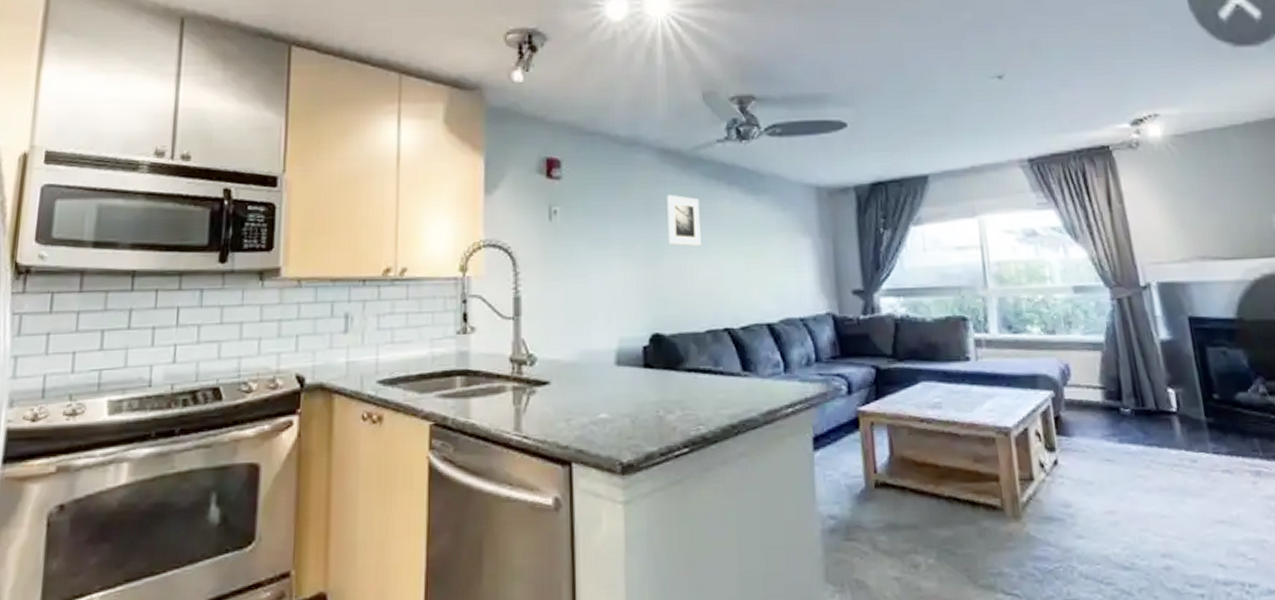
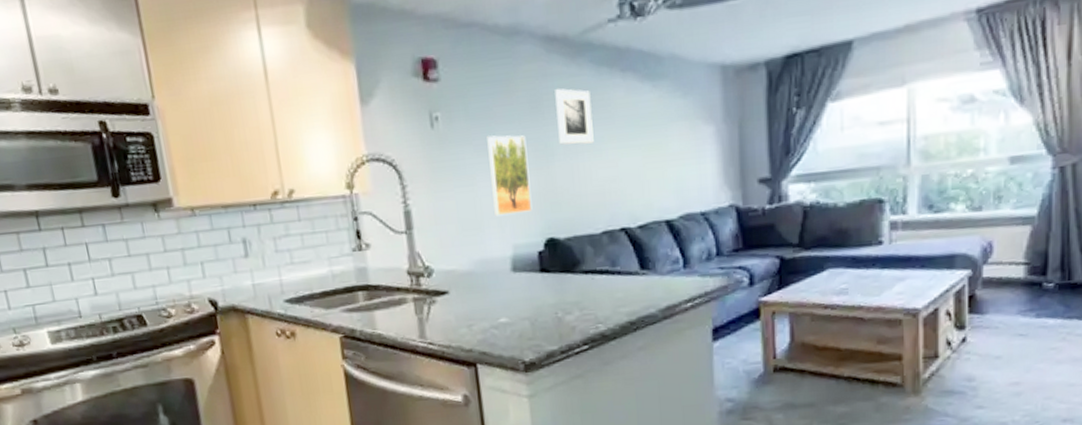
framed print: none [601,232,640,309] -> present [487,135,533,217]

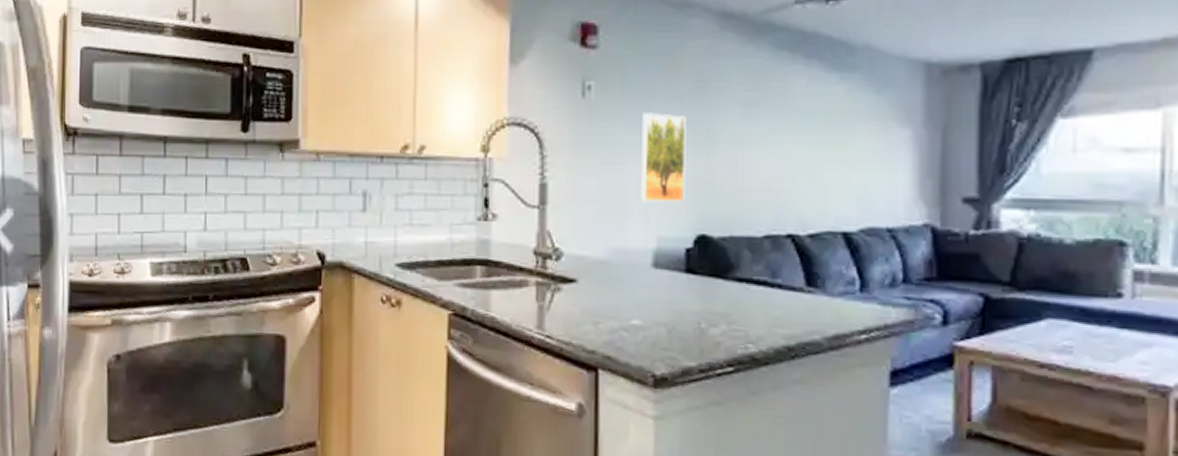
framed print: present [555,88,594,145] -> none [724,70,766,133]

